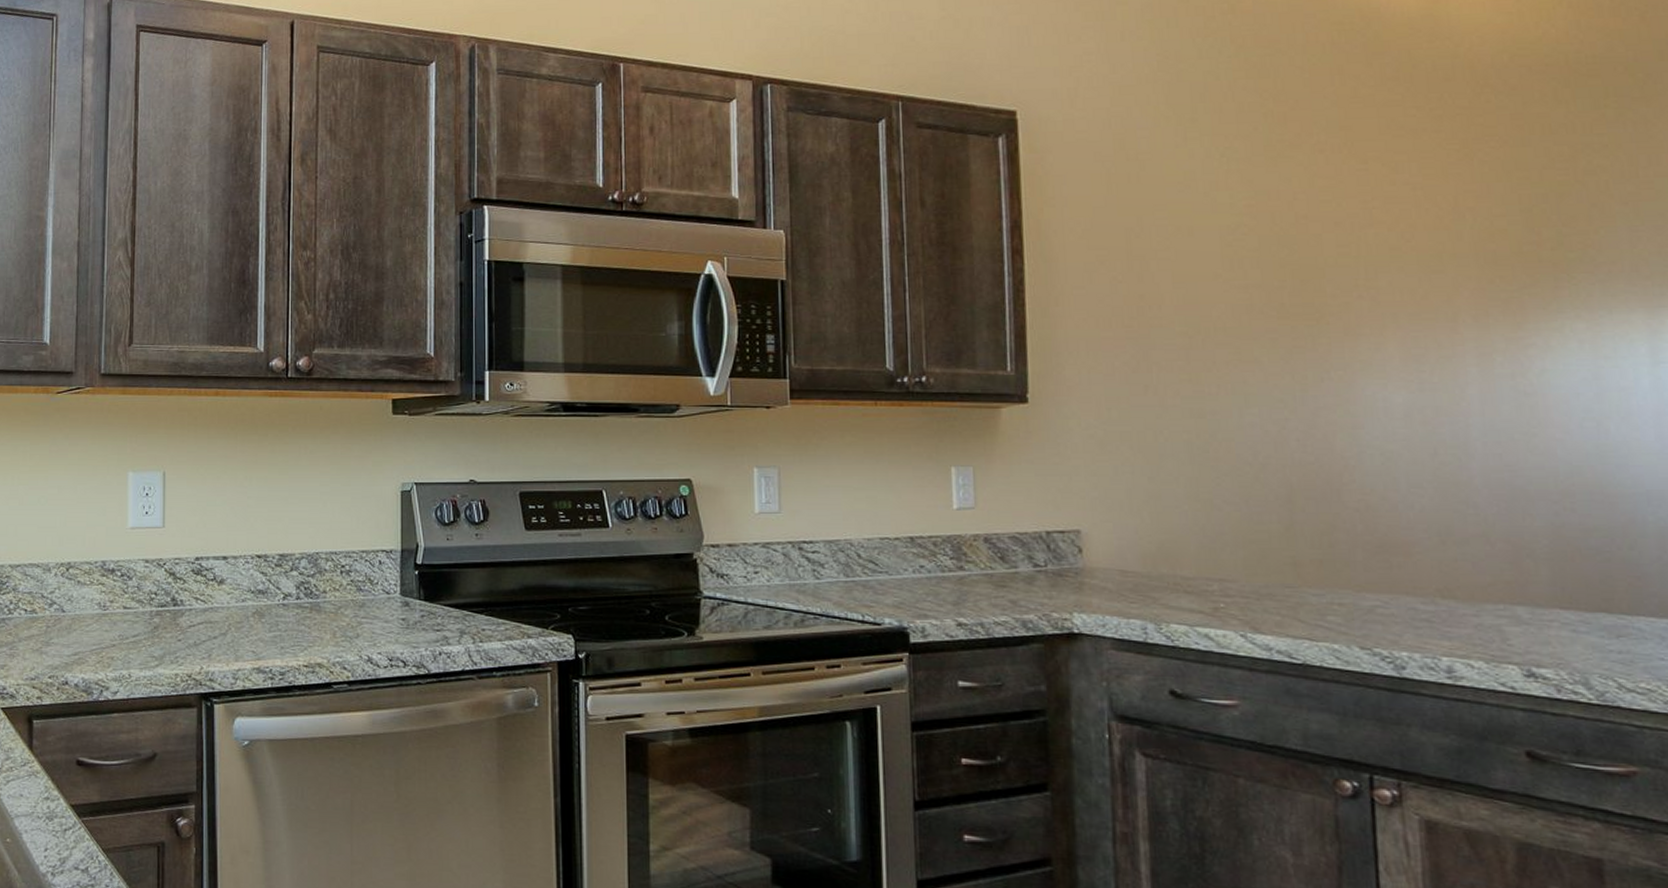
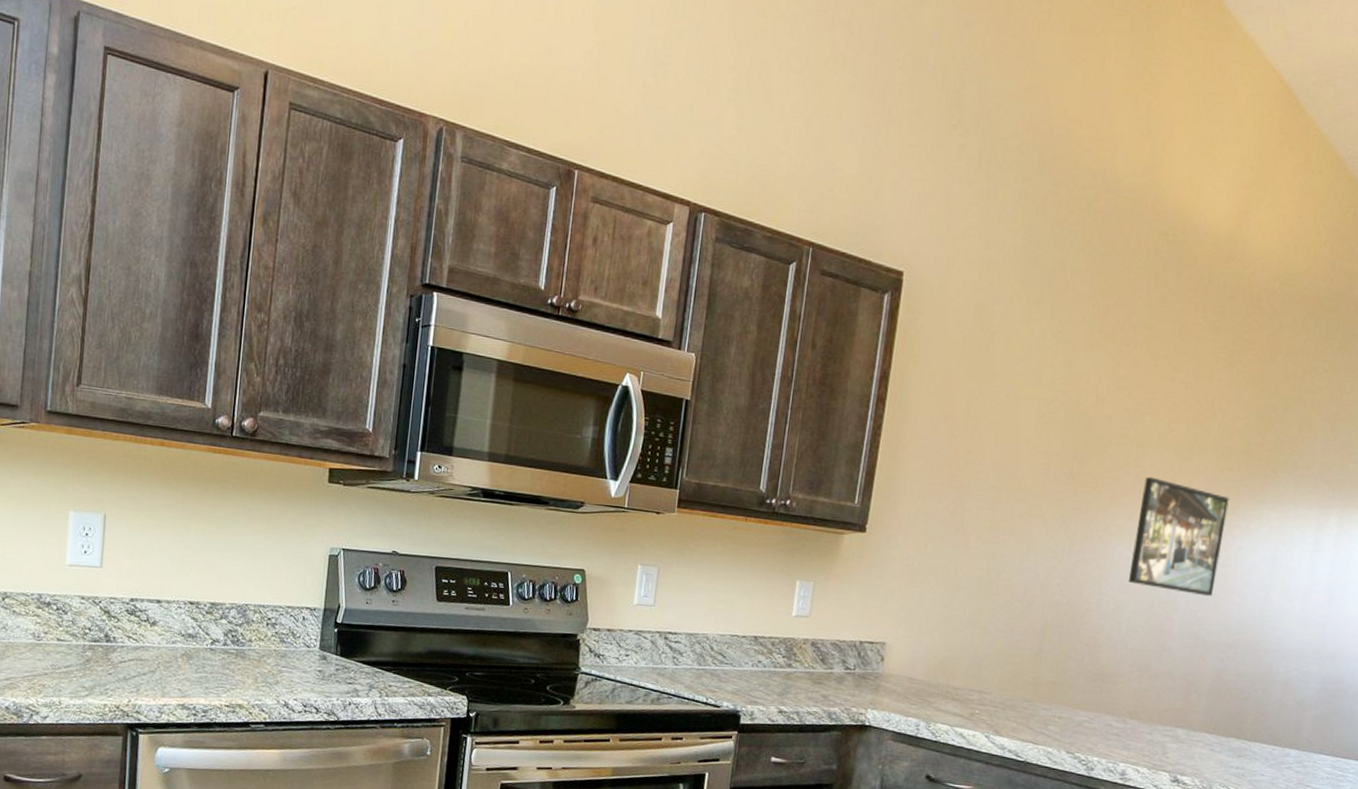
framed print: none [1385,298,1520,435] -> present [1128,476,1230,597]

